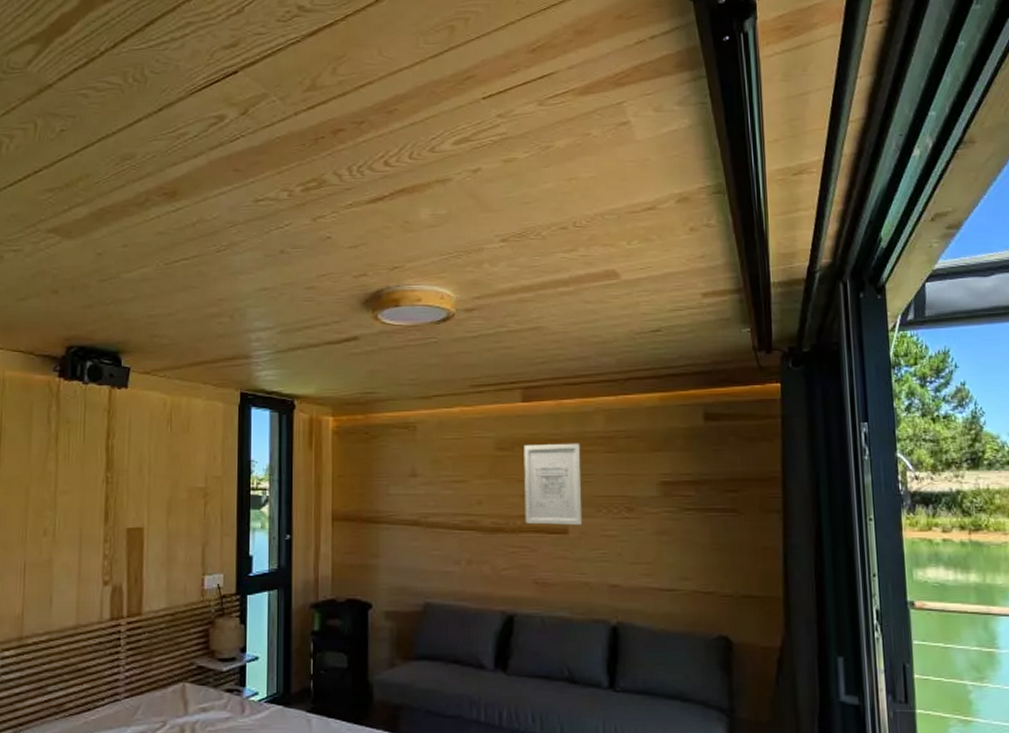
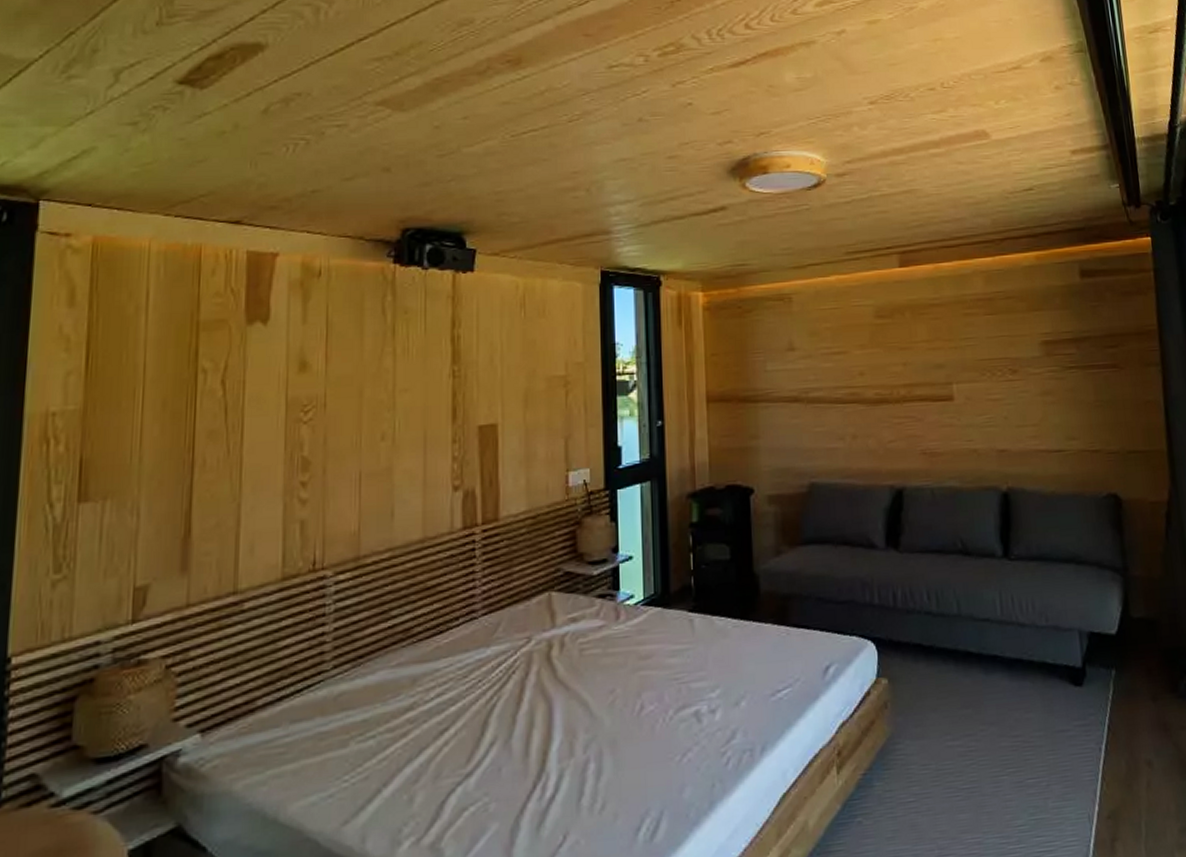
wall art: present [524,443,583,525] -> none [903,306,968,393]

